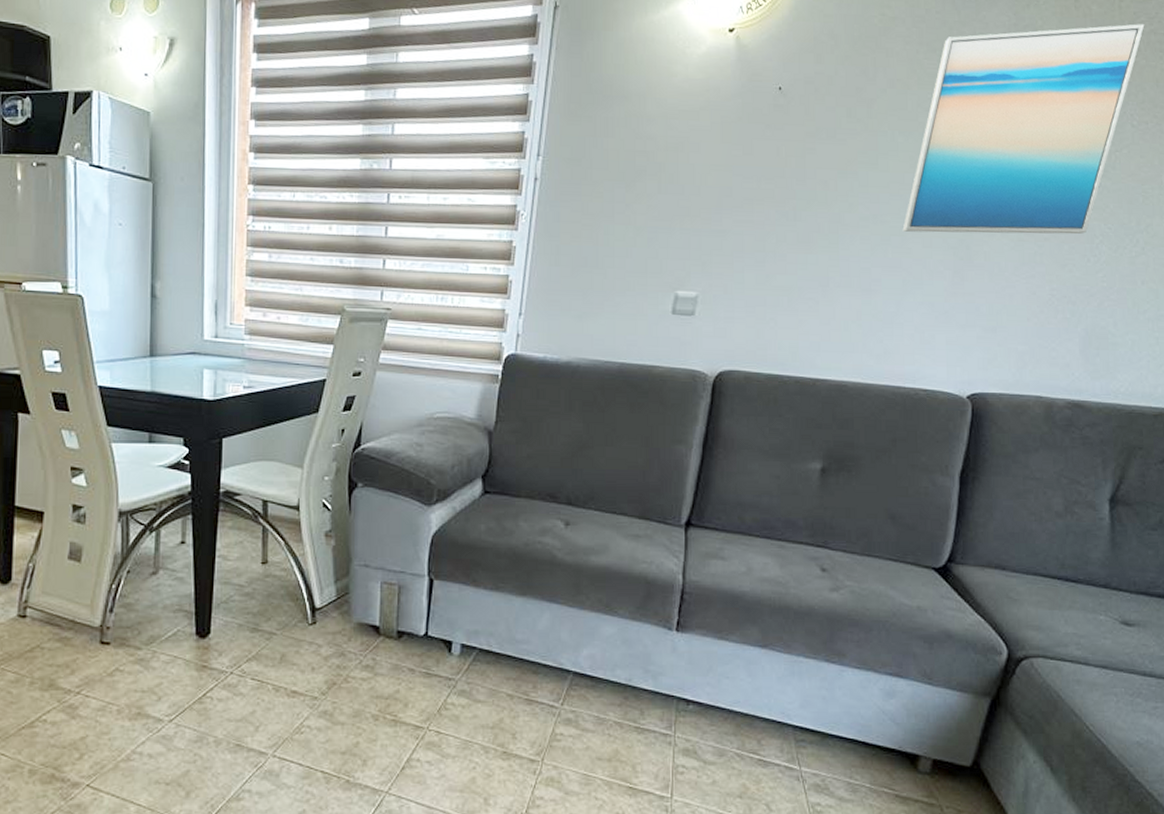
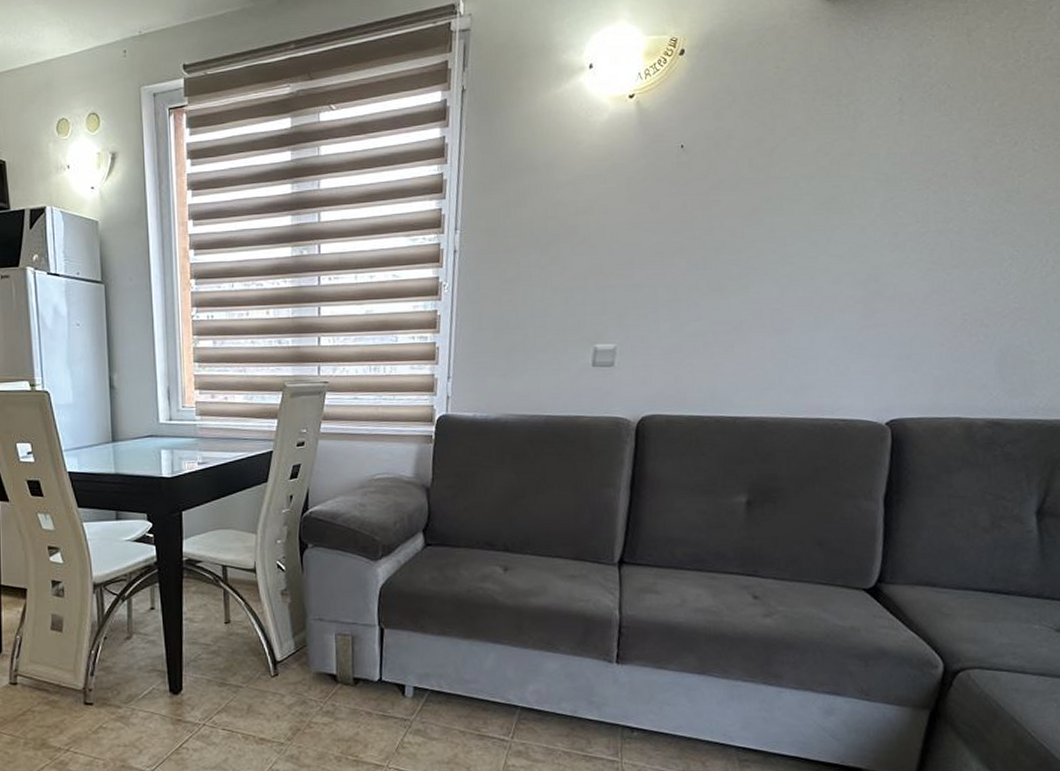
wall art: present [902,24,1145,234] -> none [811,52,1040,271]

